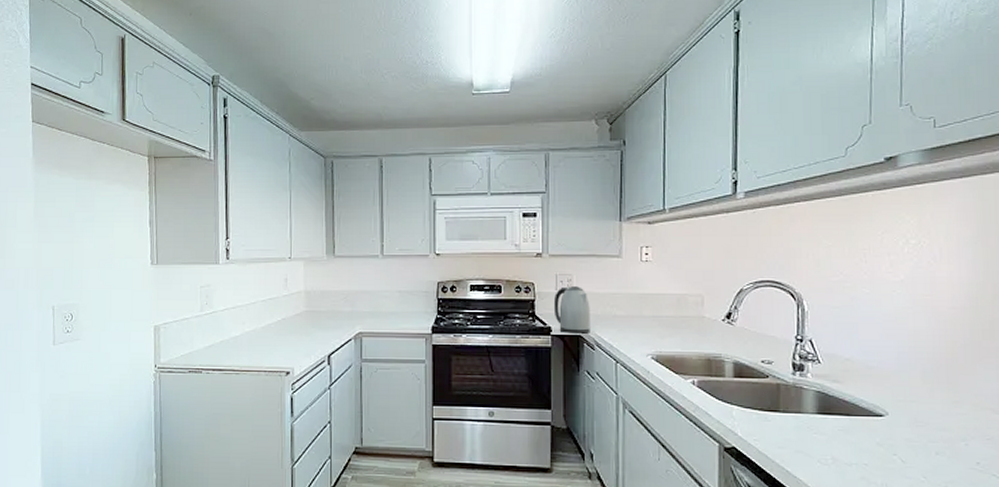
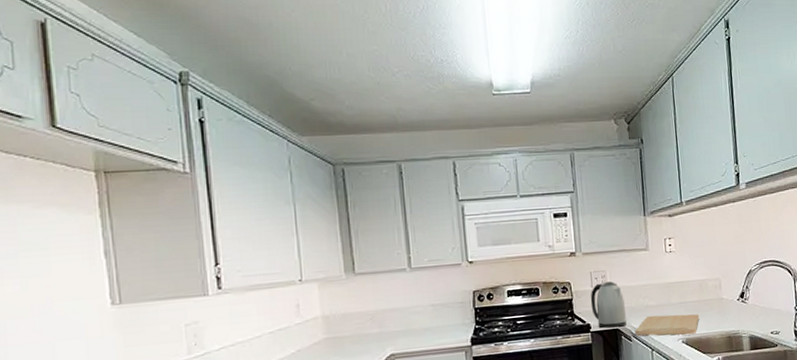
cutting board: none [599,326,675,351] -> present [635,314,700,336]

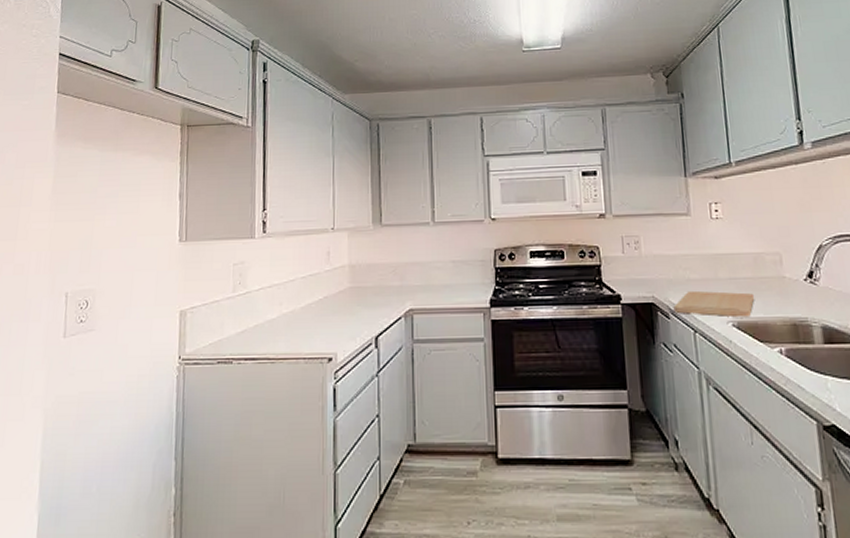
kettle: present [590,281,626,329] -> none [621,249,663,301]

